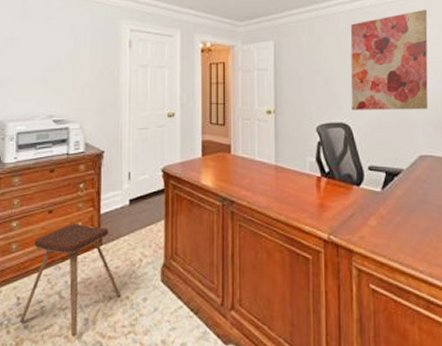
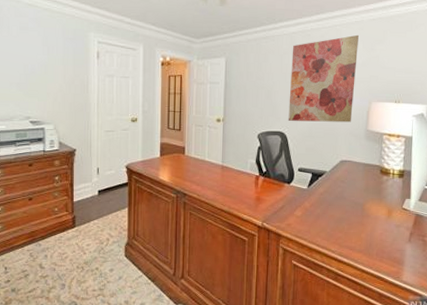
music stool: present [20,224,122,337] -> none [8,209,92,298]

